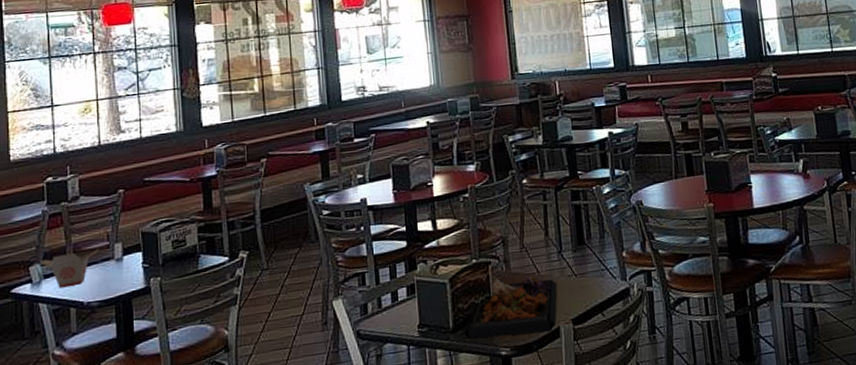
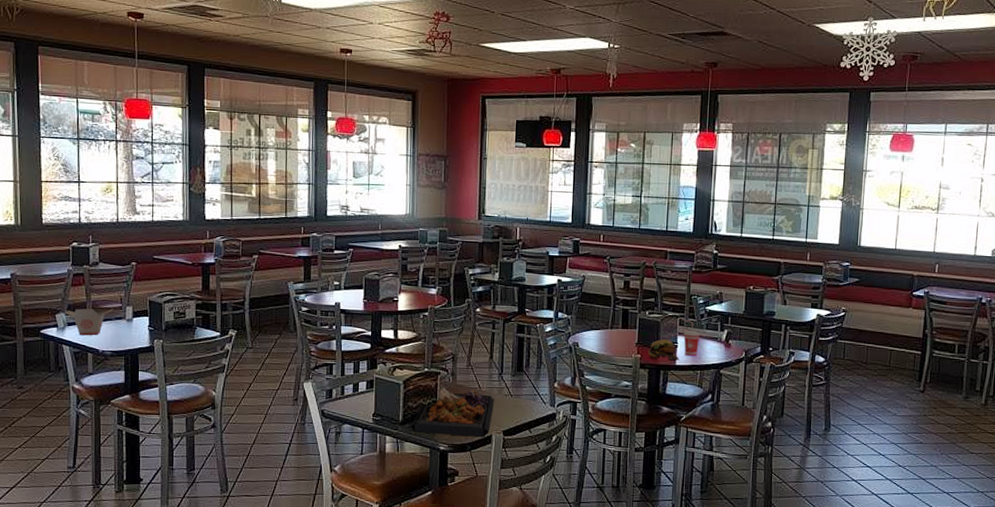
burger: none [721,181,756,206] -> present [648,340,679,360]
beverage cup: none [750,153,775,197] -> present [681,318,701,357]

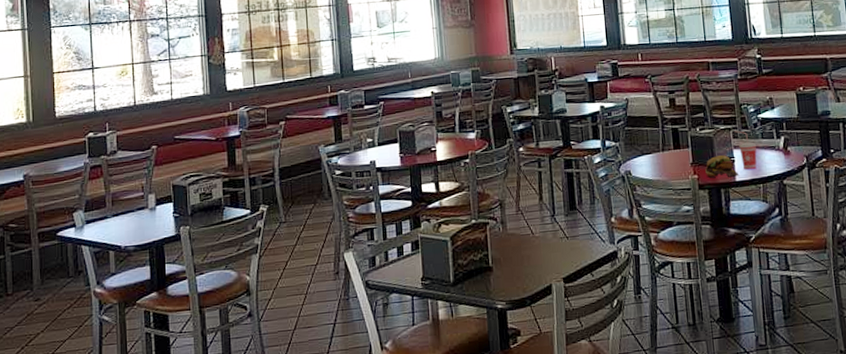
takeout container: present [64,308,114,336] -> none [82,199,135,233]
food tray: present [410,385,495,437] -> none [462,234,551,293]

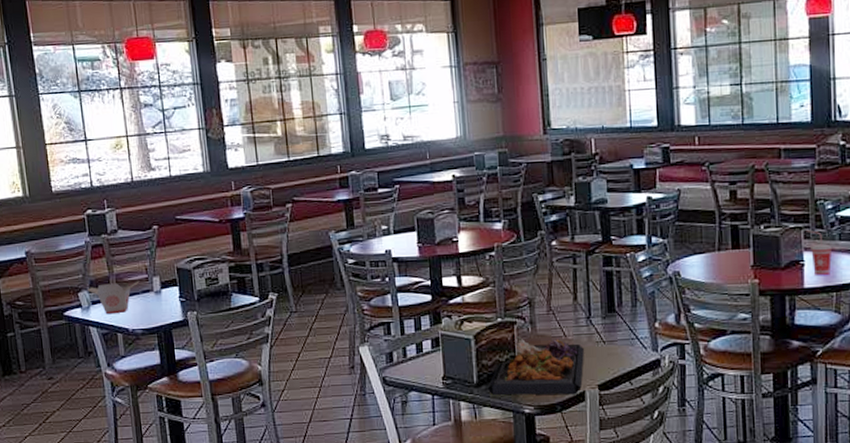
takeout container: none [82,199,135,233] -> present [87,281,140,315]
food tray: none [462,234,551,293] -> present [487,336,585,396]
burger: present [705,155,738,178] -> none [768,258,808,283]

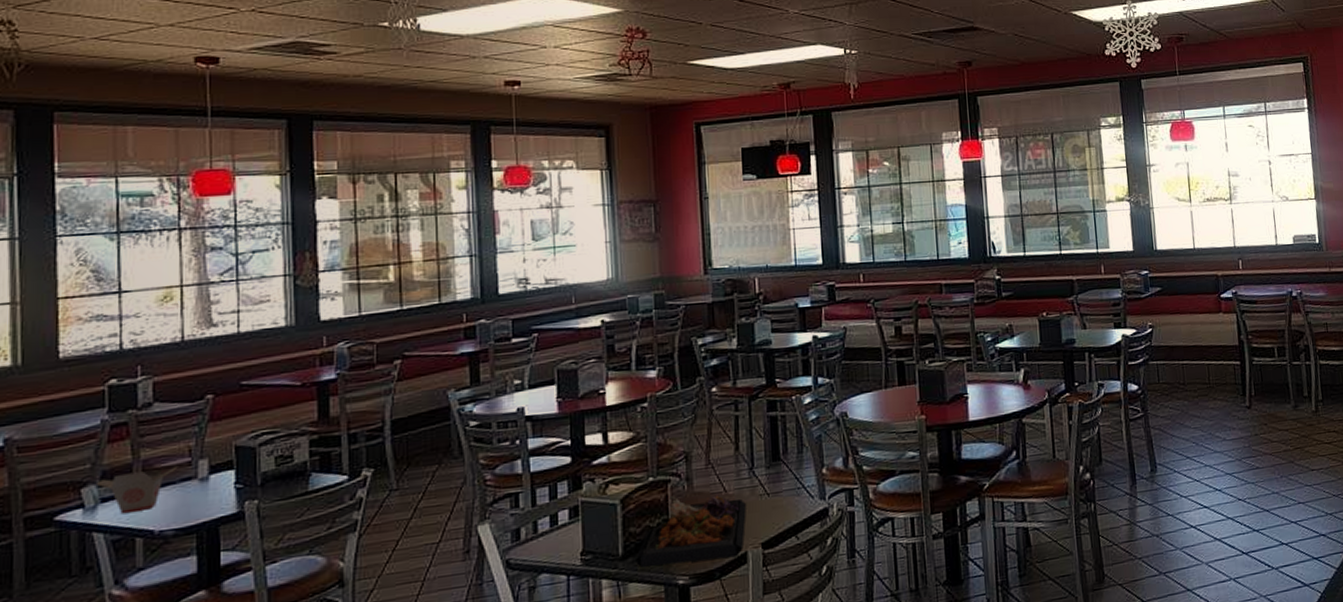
beverage cup: present [806,229,833,276] -> none [968,362,994,409]

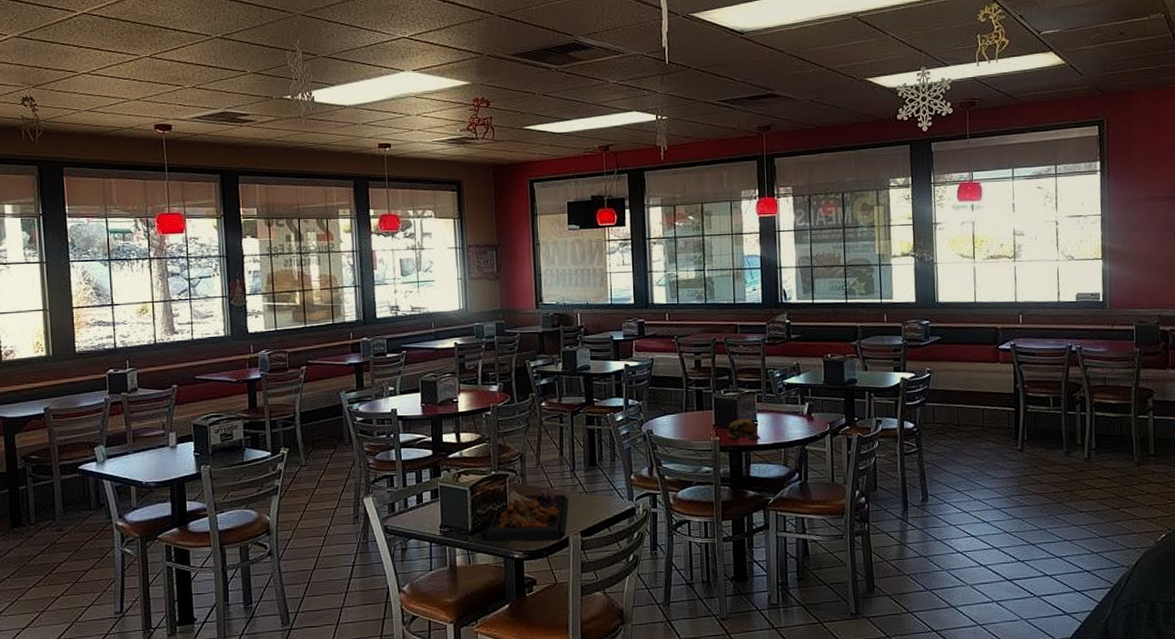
takeout container: present [95,466,178,514] -> none [103,436,156,468]
burger: none [934,391,972,418] -> present [727,419,760,440]

